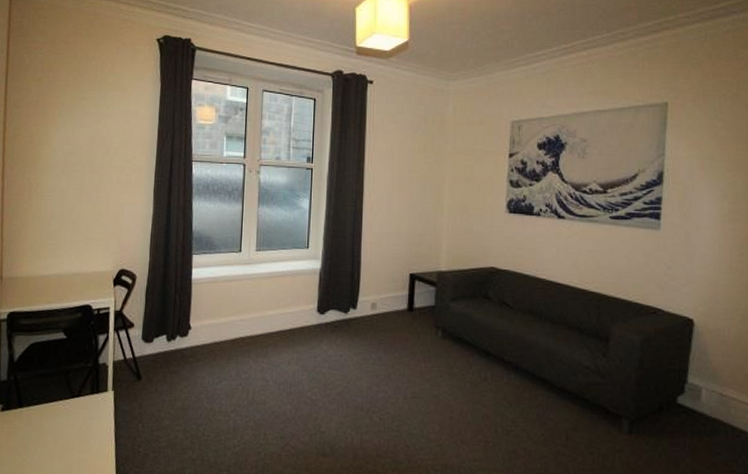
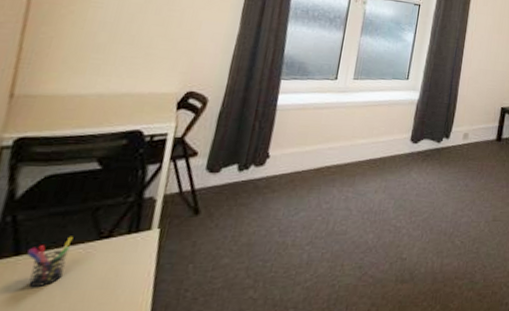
pen holder: none [27,394,55,434] -> present [27,236,74,287]

